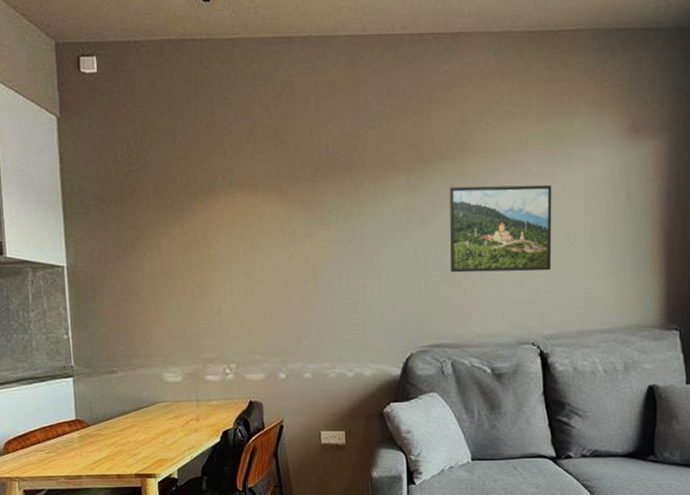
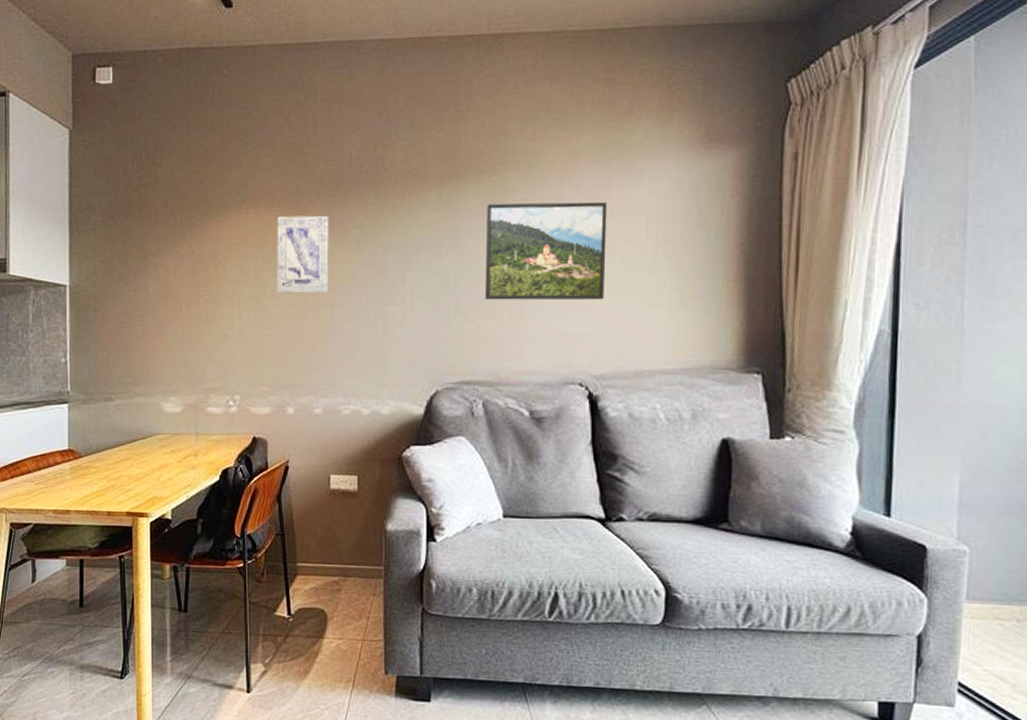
wall art: none [262,198,313,270] -> present [277,215,329,294]

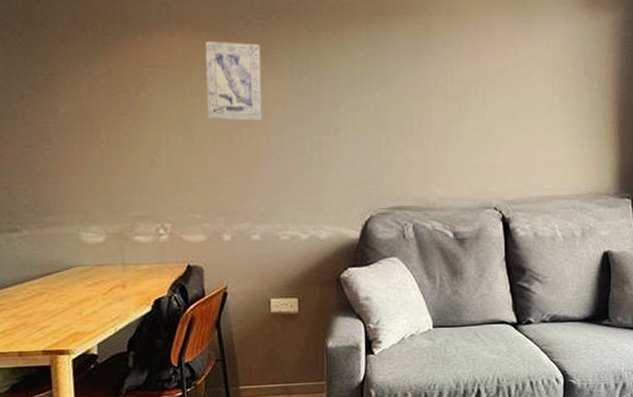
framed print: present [484,201,608,301] -> none [412,43,515,136]

